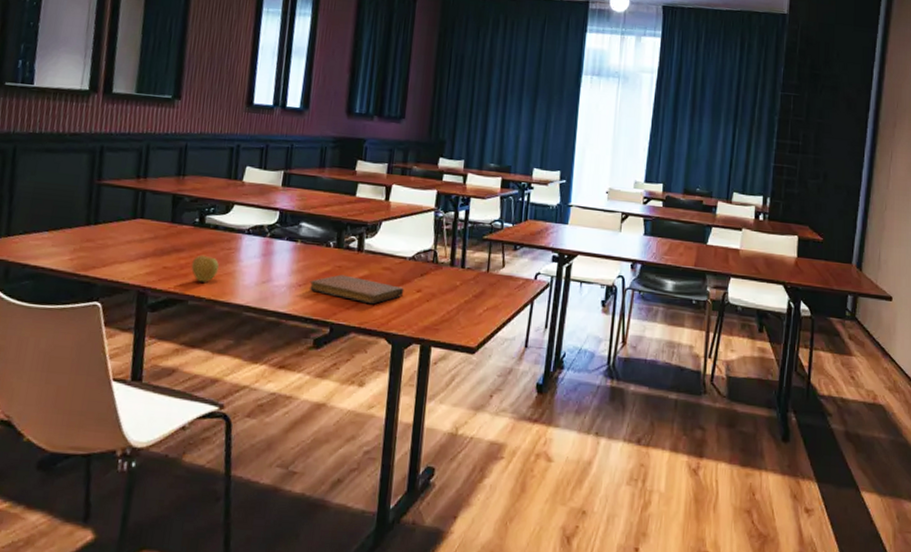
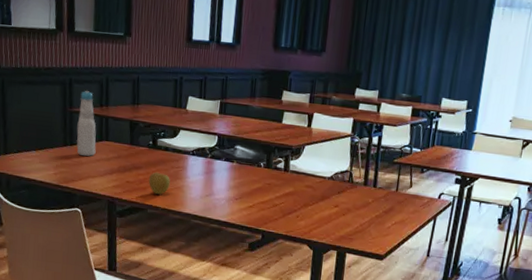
bottle: none [102,160,130,237] -> present [76,91,96,156]
notebook: present [309,274,405,305] -> none [244,190,324,217]

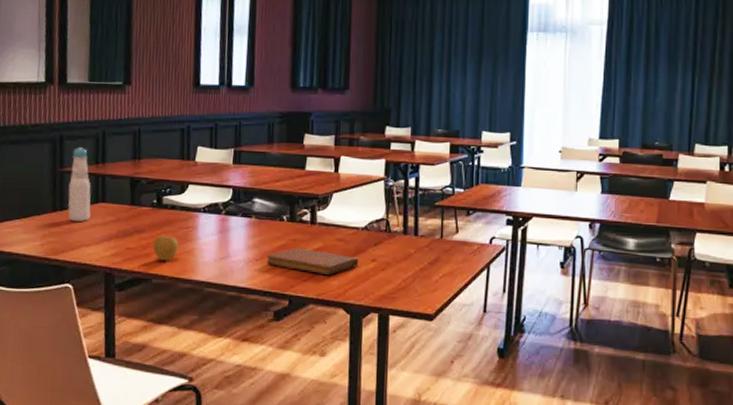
notebook: none [244,190,324,217] -> present [266,247,359,276]

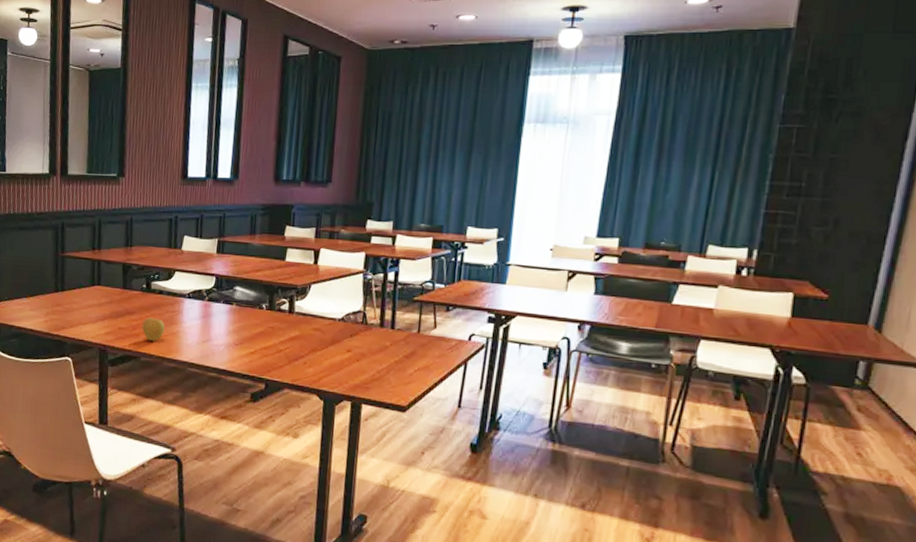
bottle: present [67,147,91,222] -> none [67,234,88,302]
notebook: present [266,247,359,276] -> none [244,335,335,363]

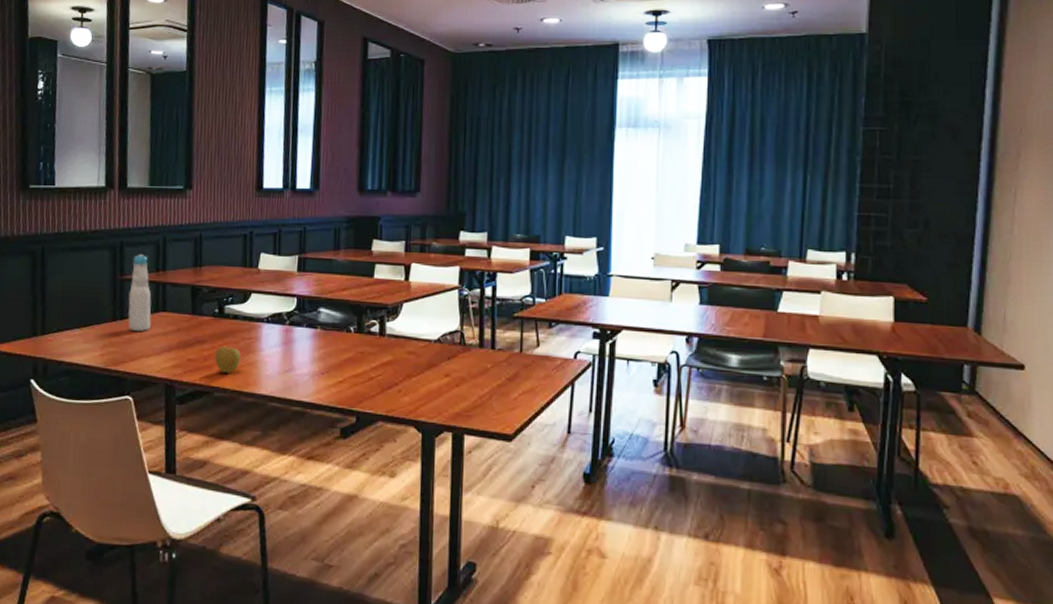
bottle: none [67,234,88,302] -> present [127,254,152,331]

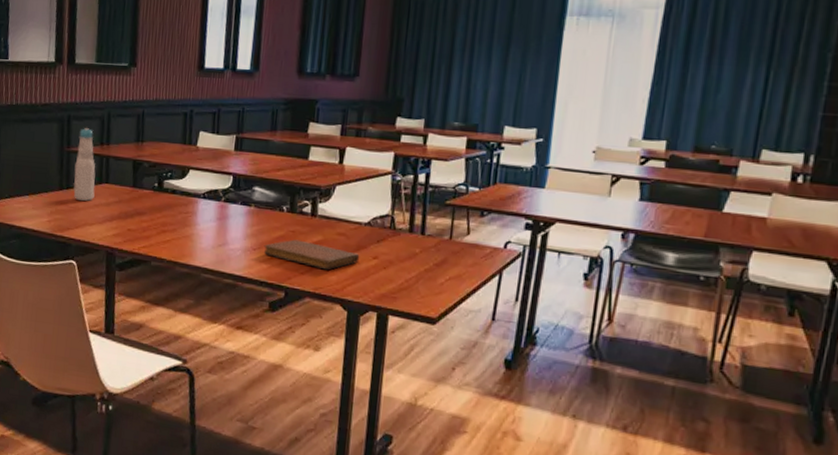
apple: present [214,345,241,373] -> none [152,218,178,245]
notebook: none [332,361,431,391] -> present [263,239,360,270]

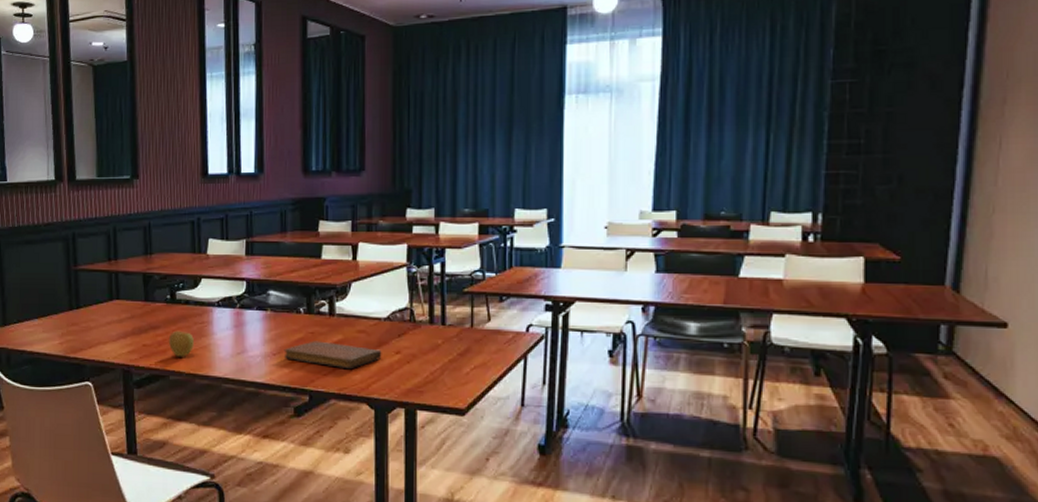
bottle: present [73,128,96,201] -> none [83,245,106,319]
apple: none [152,218,178,245] -> present [168,330,194,357]

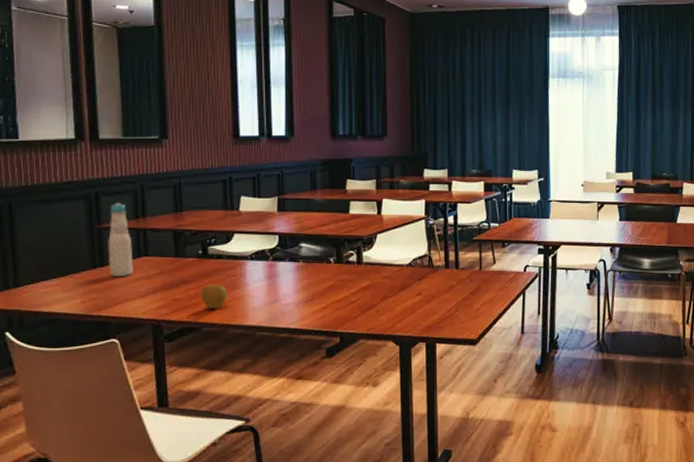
bottle: none [83,245,106,319] -> present [107,203,133,276]
notebook: present [283,341,382,370] -> none [315,287,405,312]

